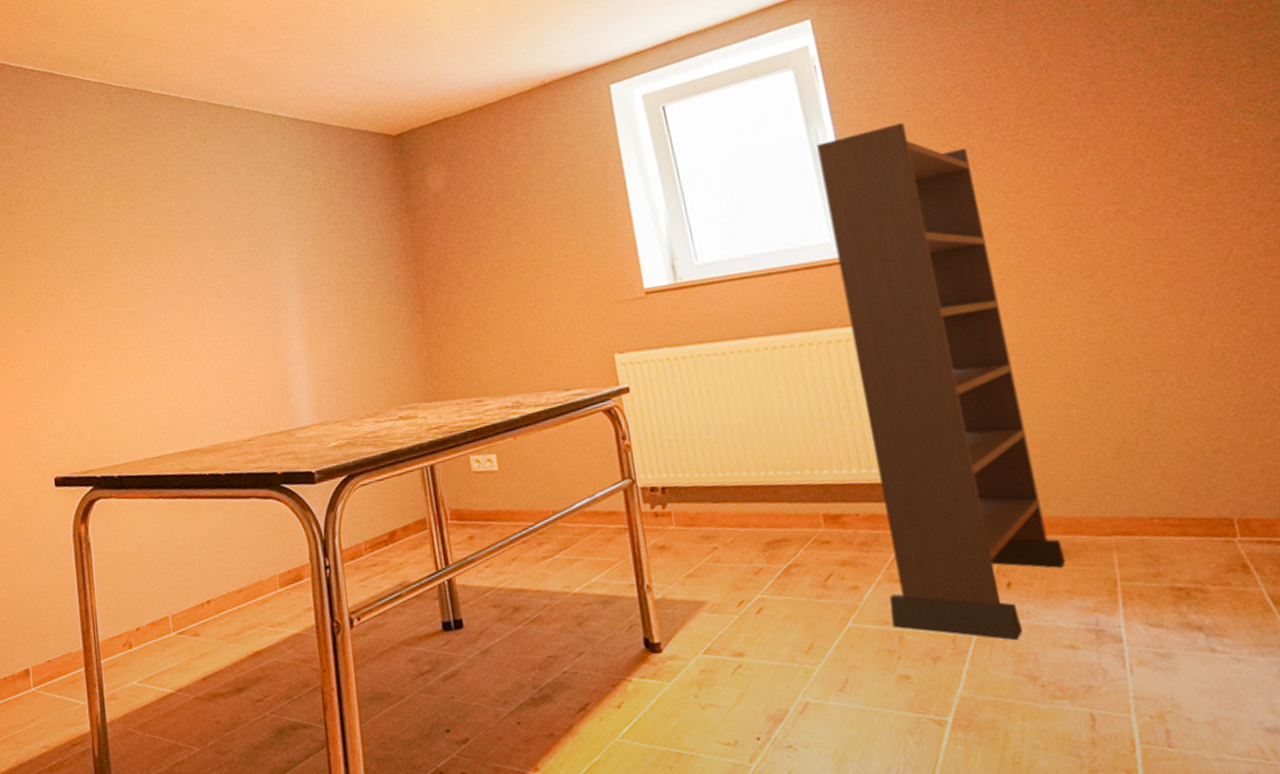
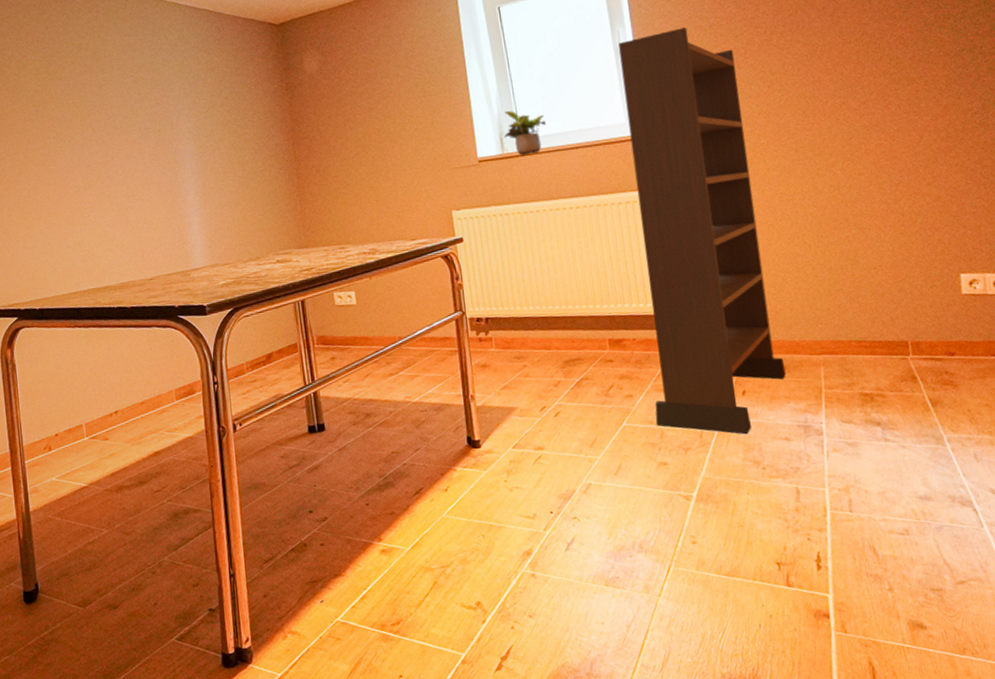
potted plant: none [675,230,729,286] -> present [503,111,546,156]

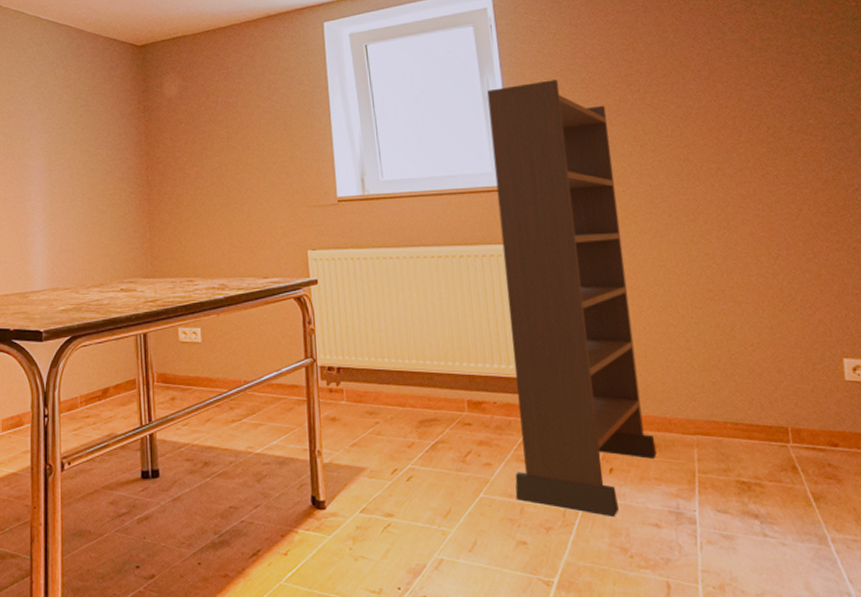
potted plant: present [503,111,546,156] -> none [365,151,409,199]

